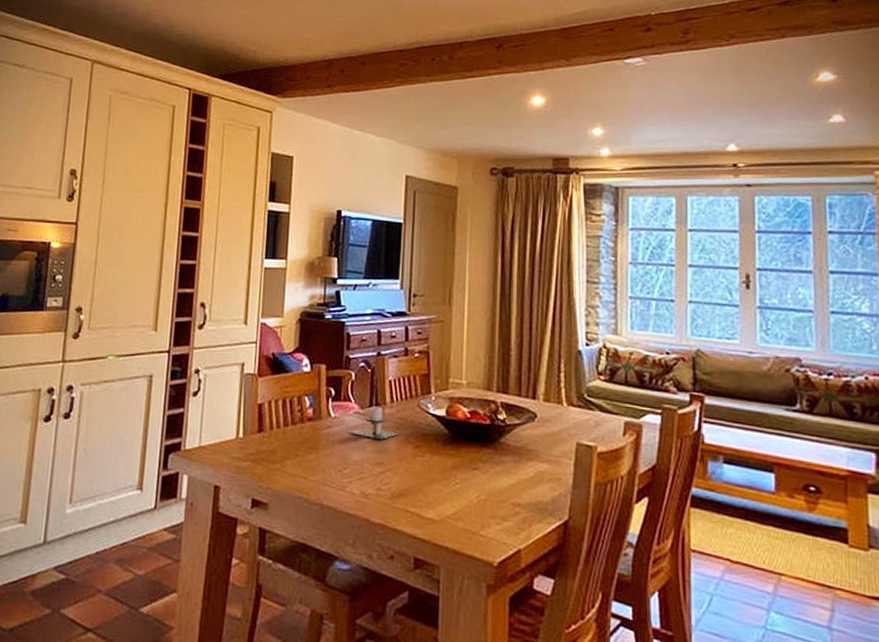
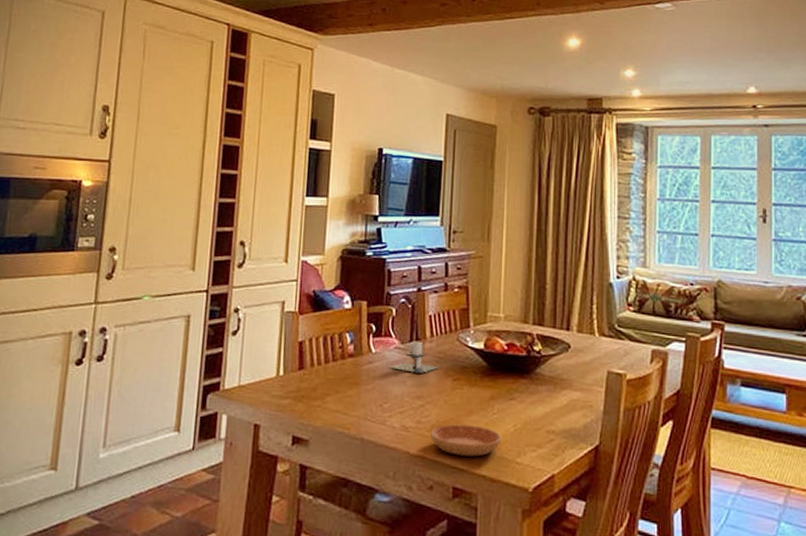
saucer: none [390,492,465,527] -> present [430,424,502,457]

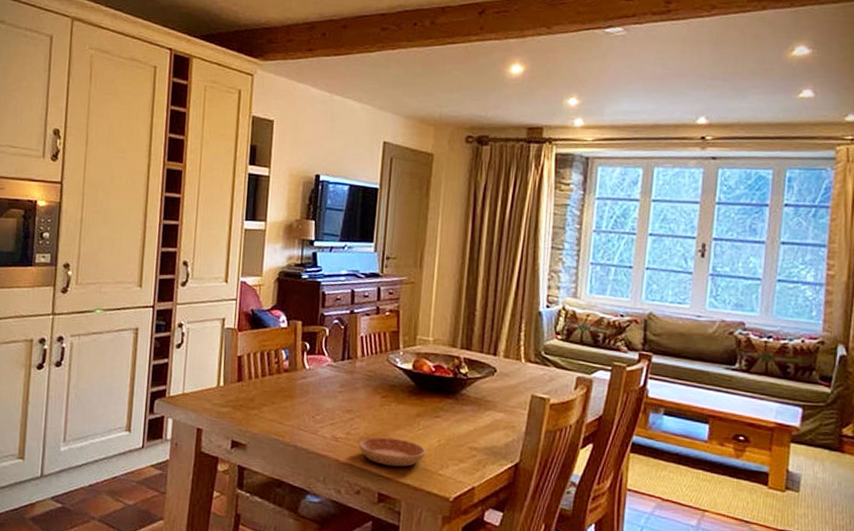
candle: present [390,341,440,373] -> none [322,359,369,390]

